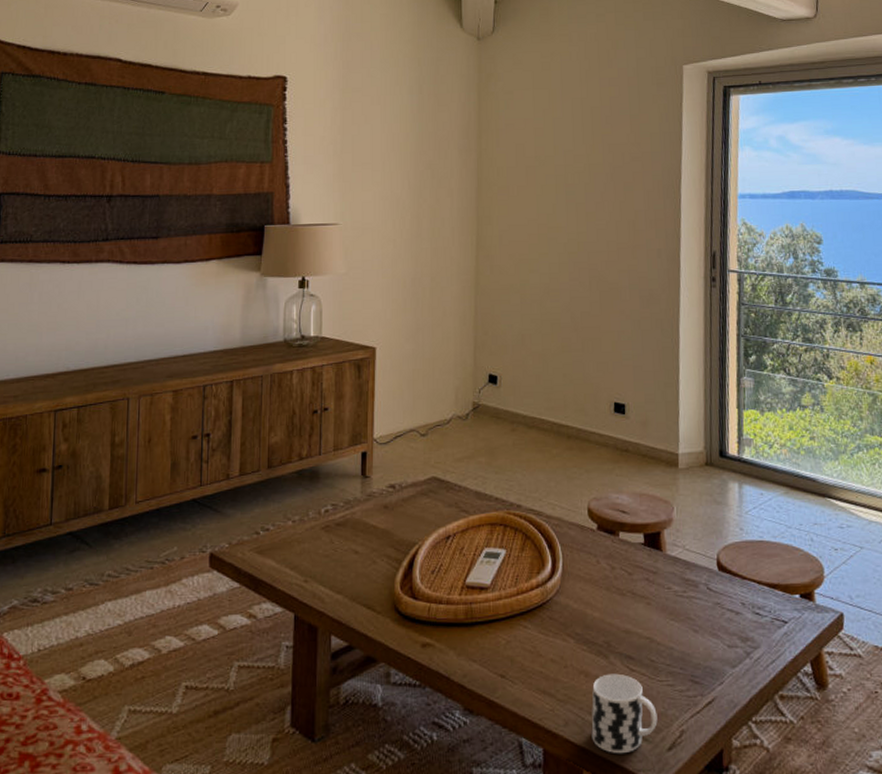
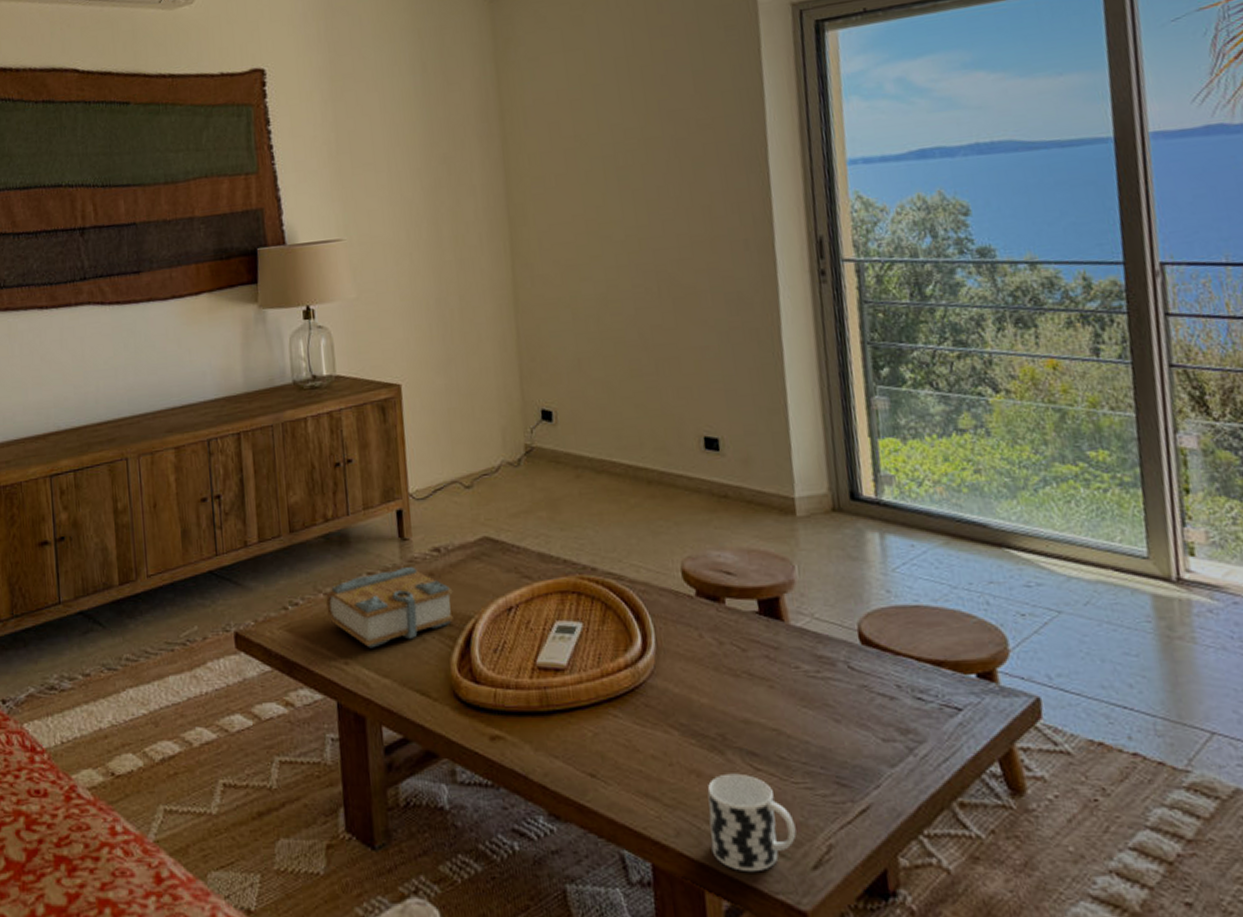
book: none [294,500,403,569] -> present [326,567,455,648]

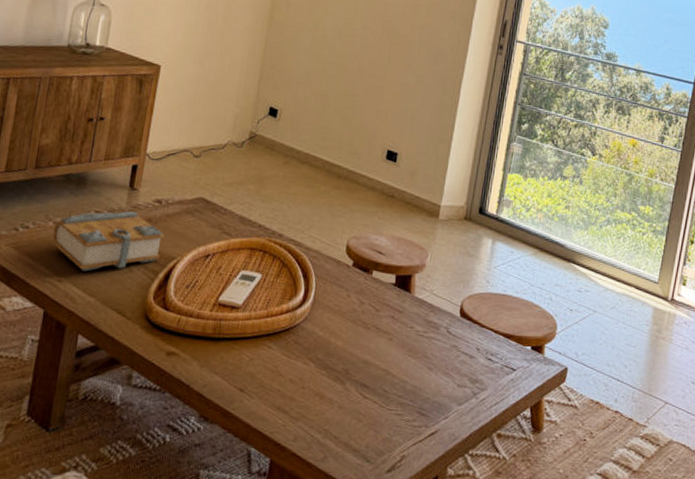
cup: present [707,773,797,873] -> none [317,398,382,471]

